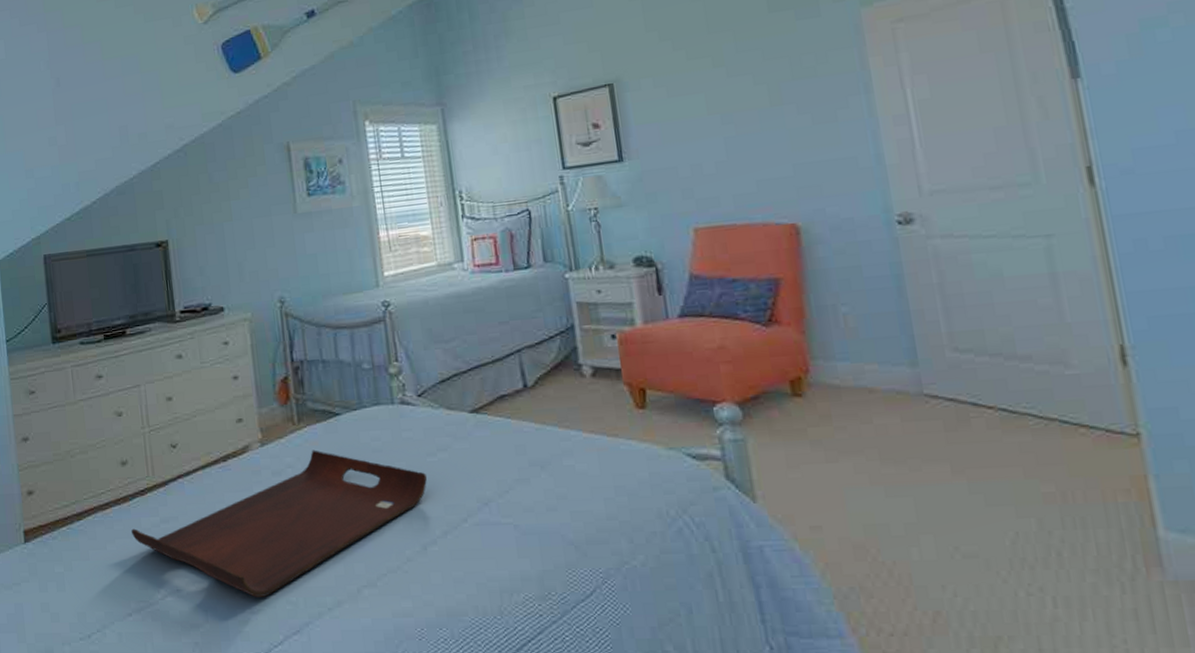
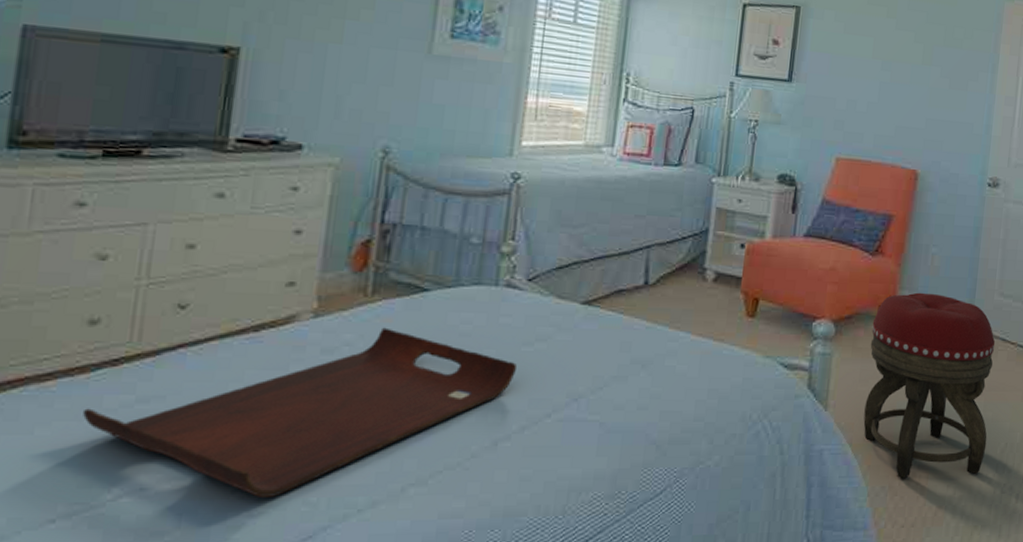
footstool: none [786,359,988,578] -> present [863,292,995,479]

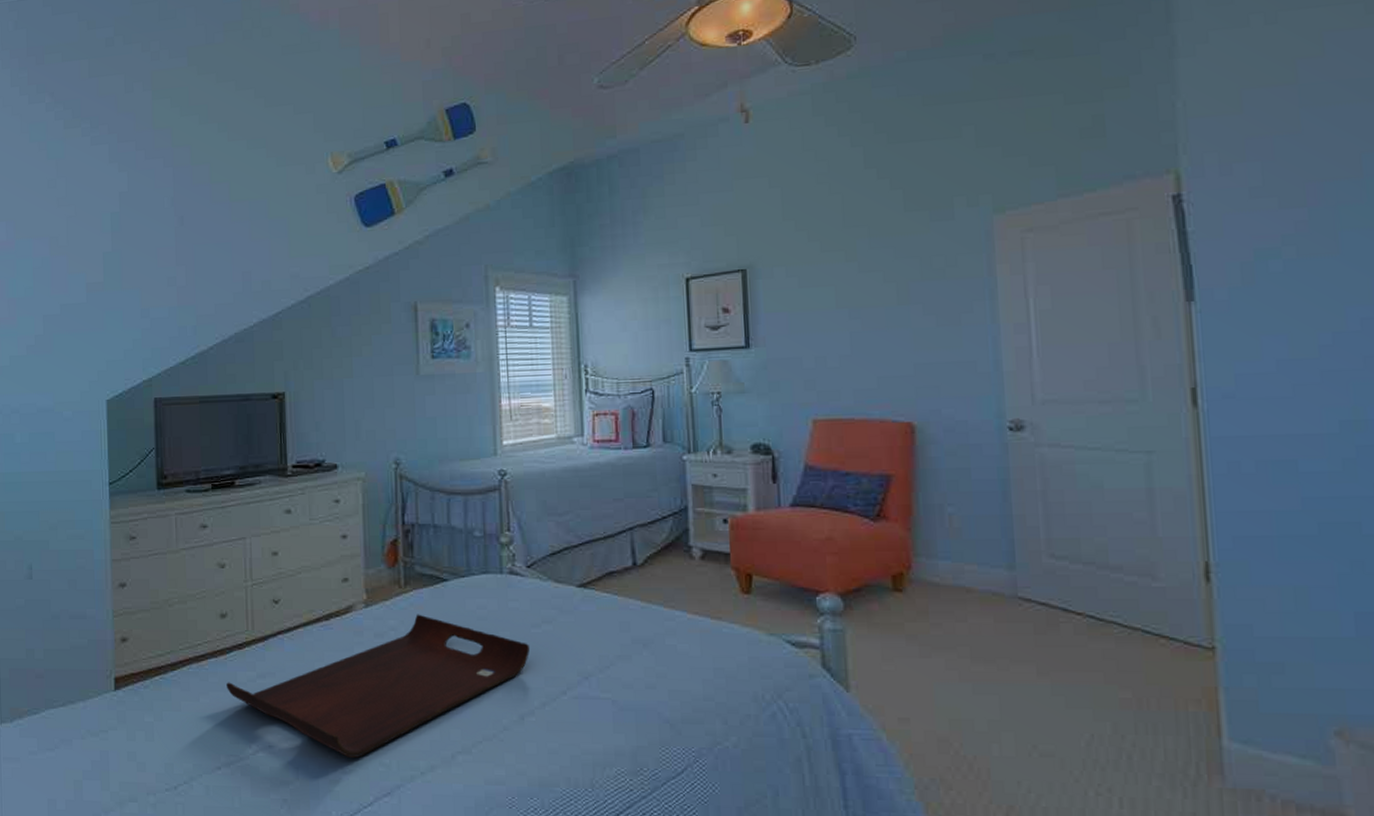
footstool: present [863,292,995,479] -> none [887,558,1064,771]

